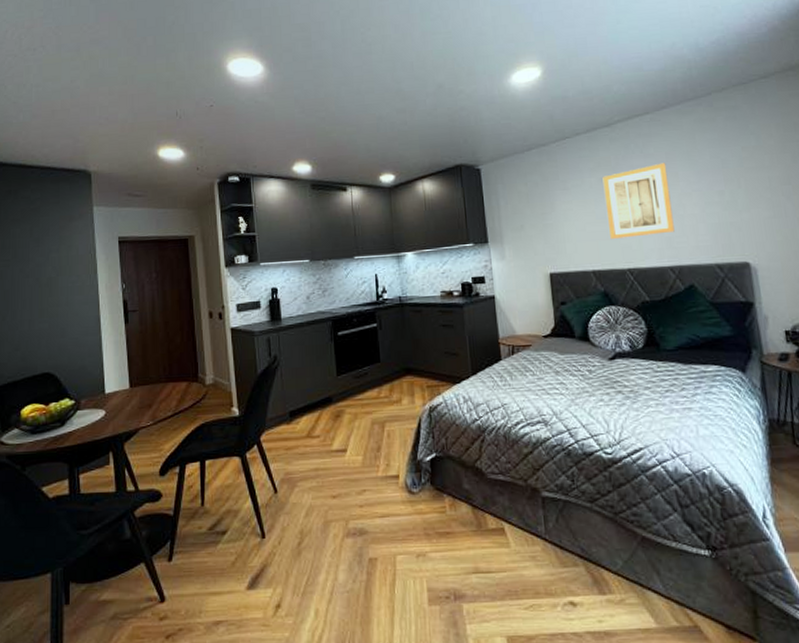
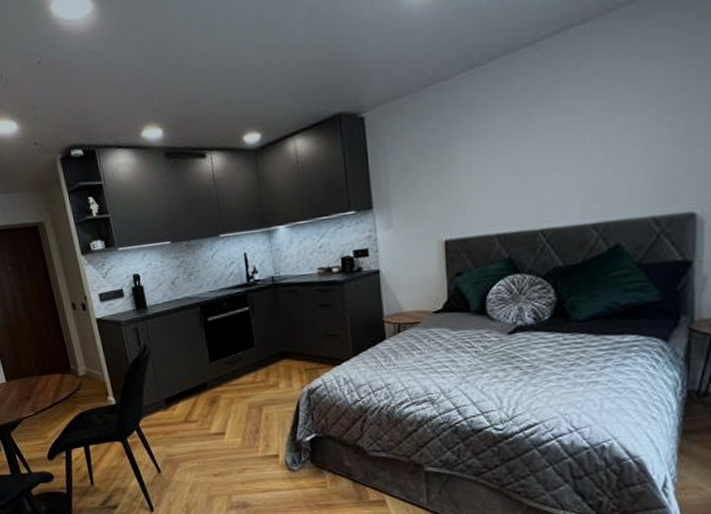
wall art: present [602,162,675,239] -> none [518,89,605,194]

